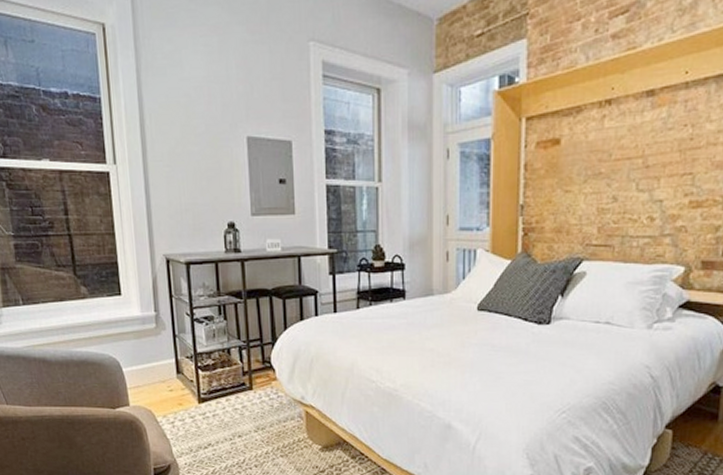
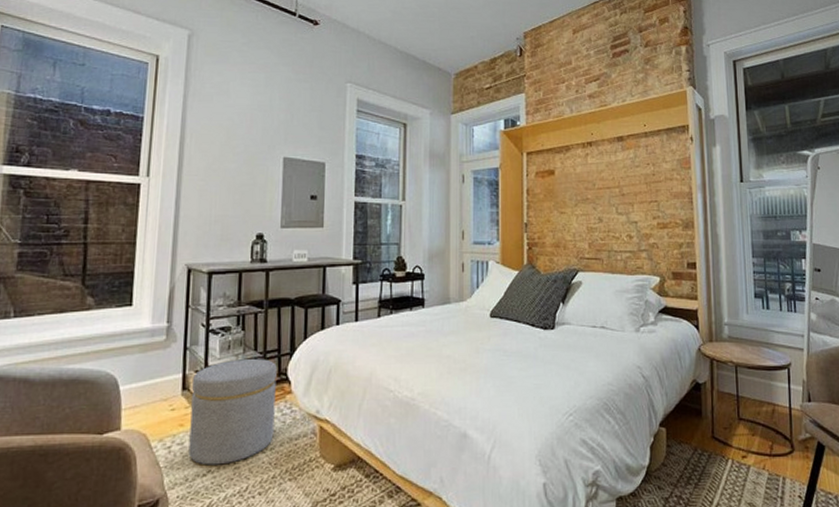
ottoman: none [184,346,264,440] -> present [188,358,277,465]

